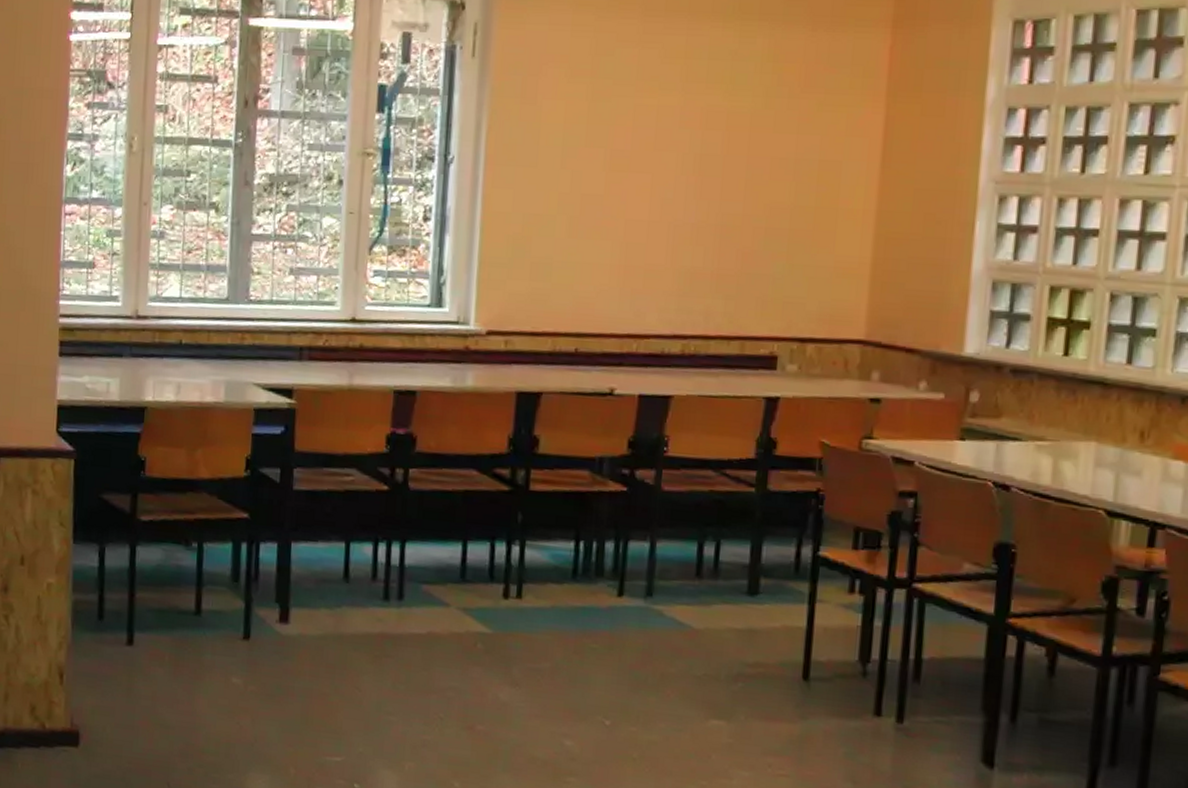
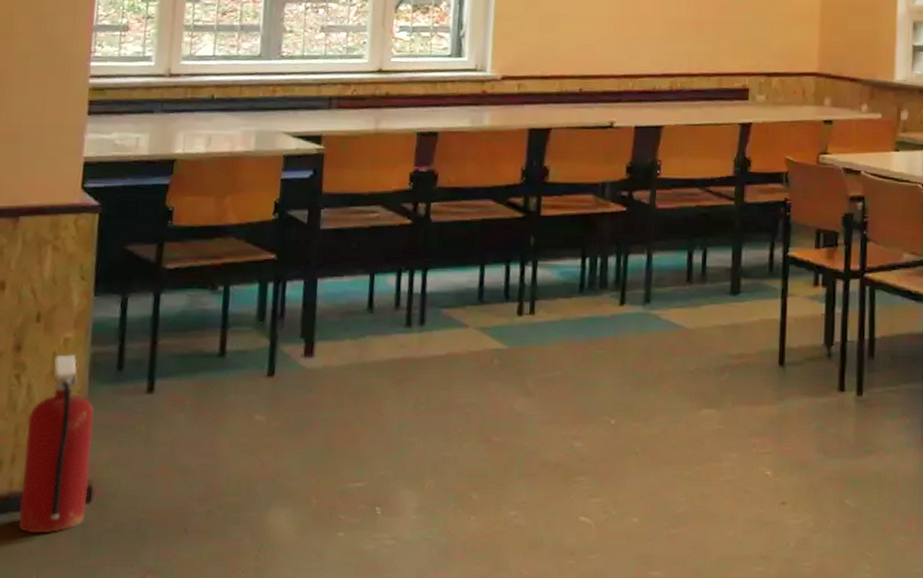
fire extinguisher: none [14,598,78,773] -> present [18,354,95,534]

